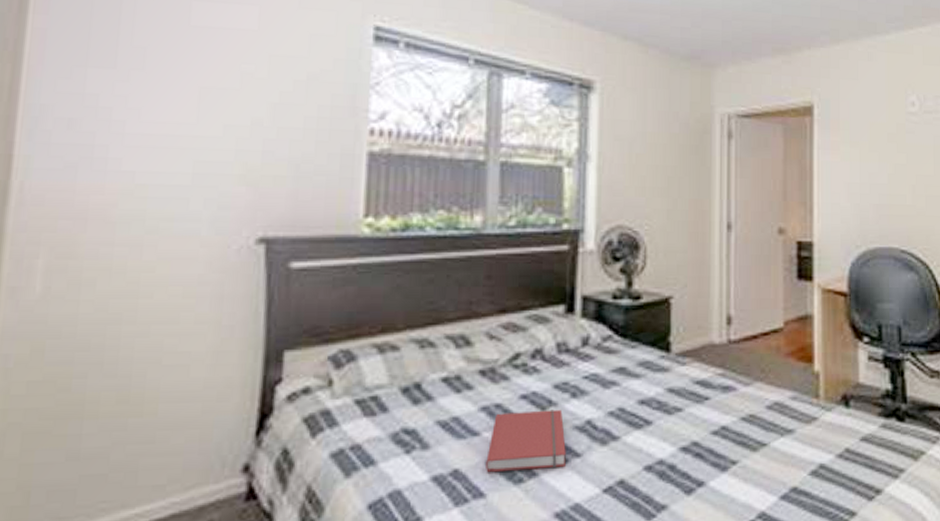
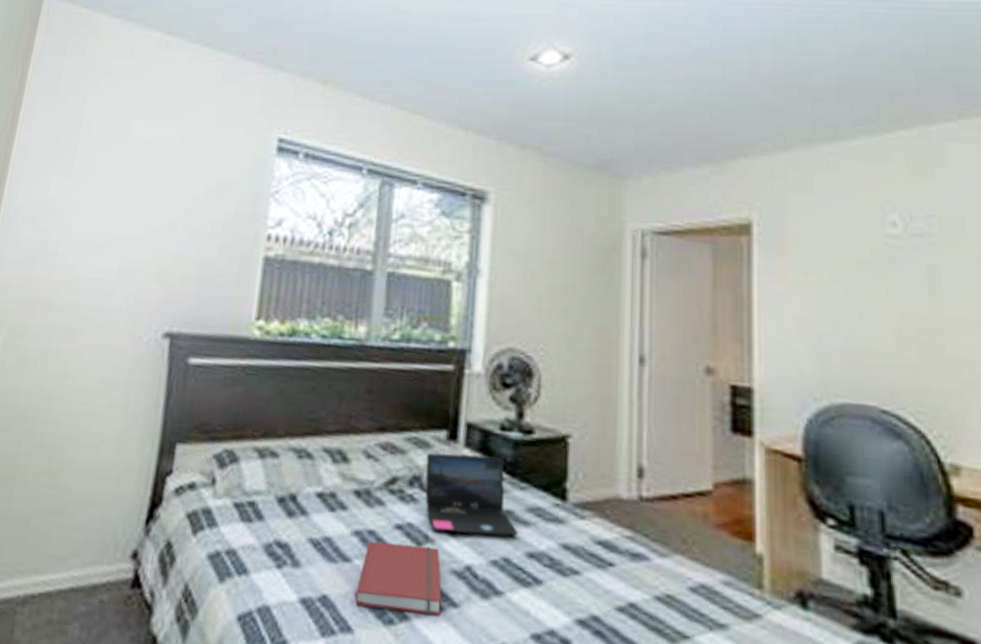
laptop: none [546,322,631,395] -> present [425,452,518,537]

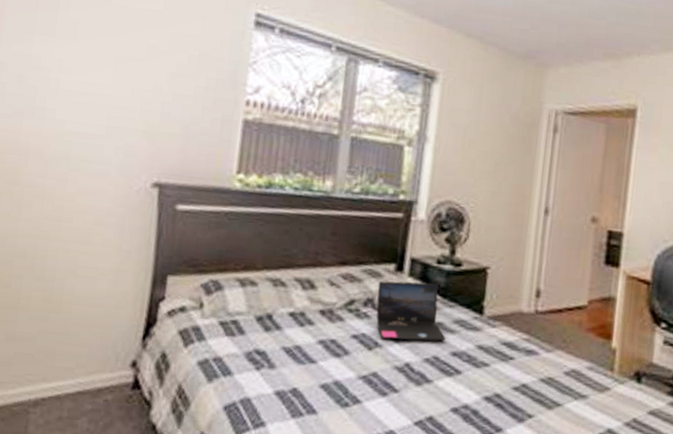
book: present [355,540,442,616] -> none [319,347,387,399]

